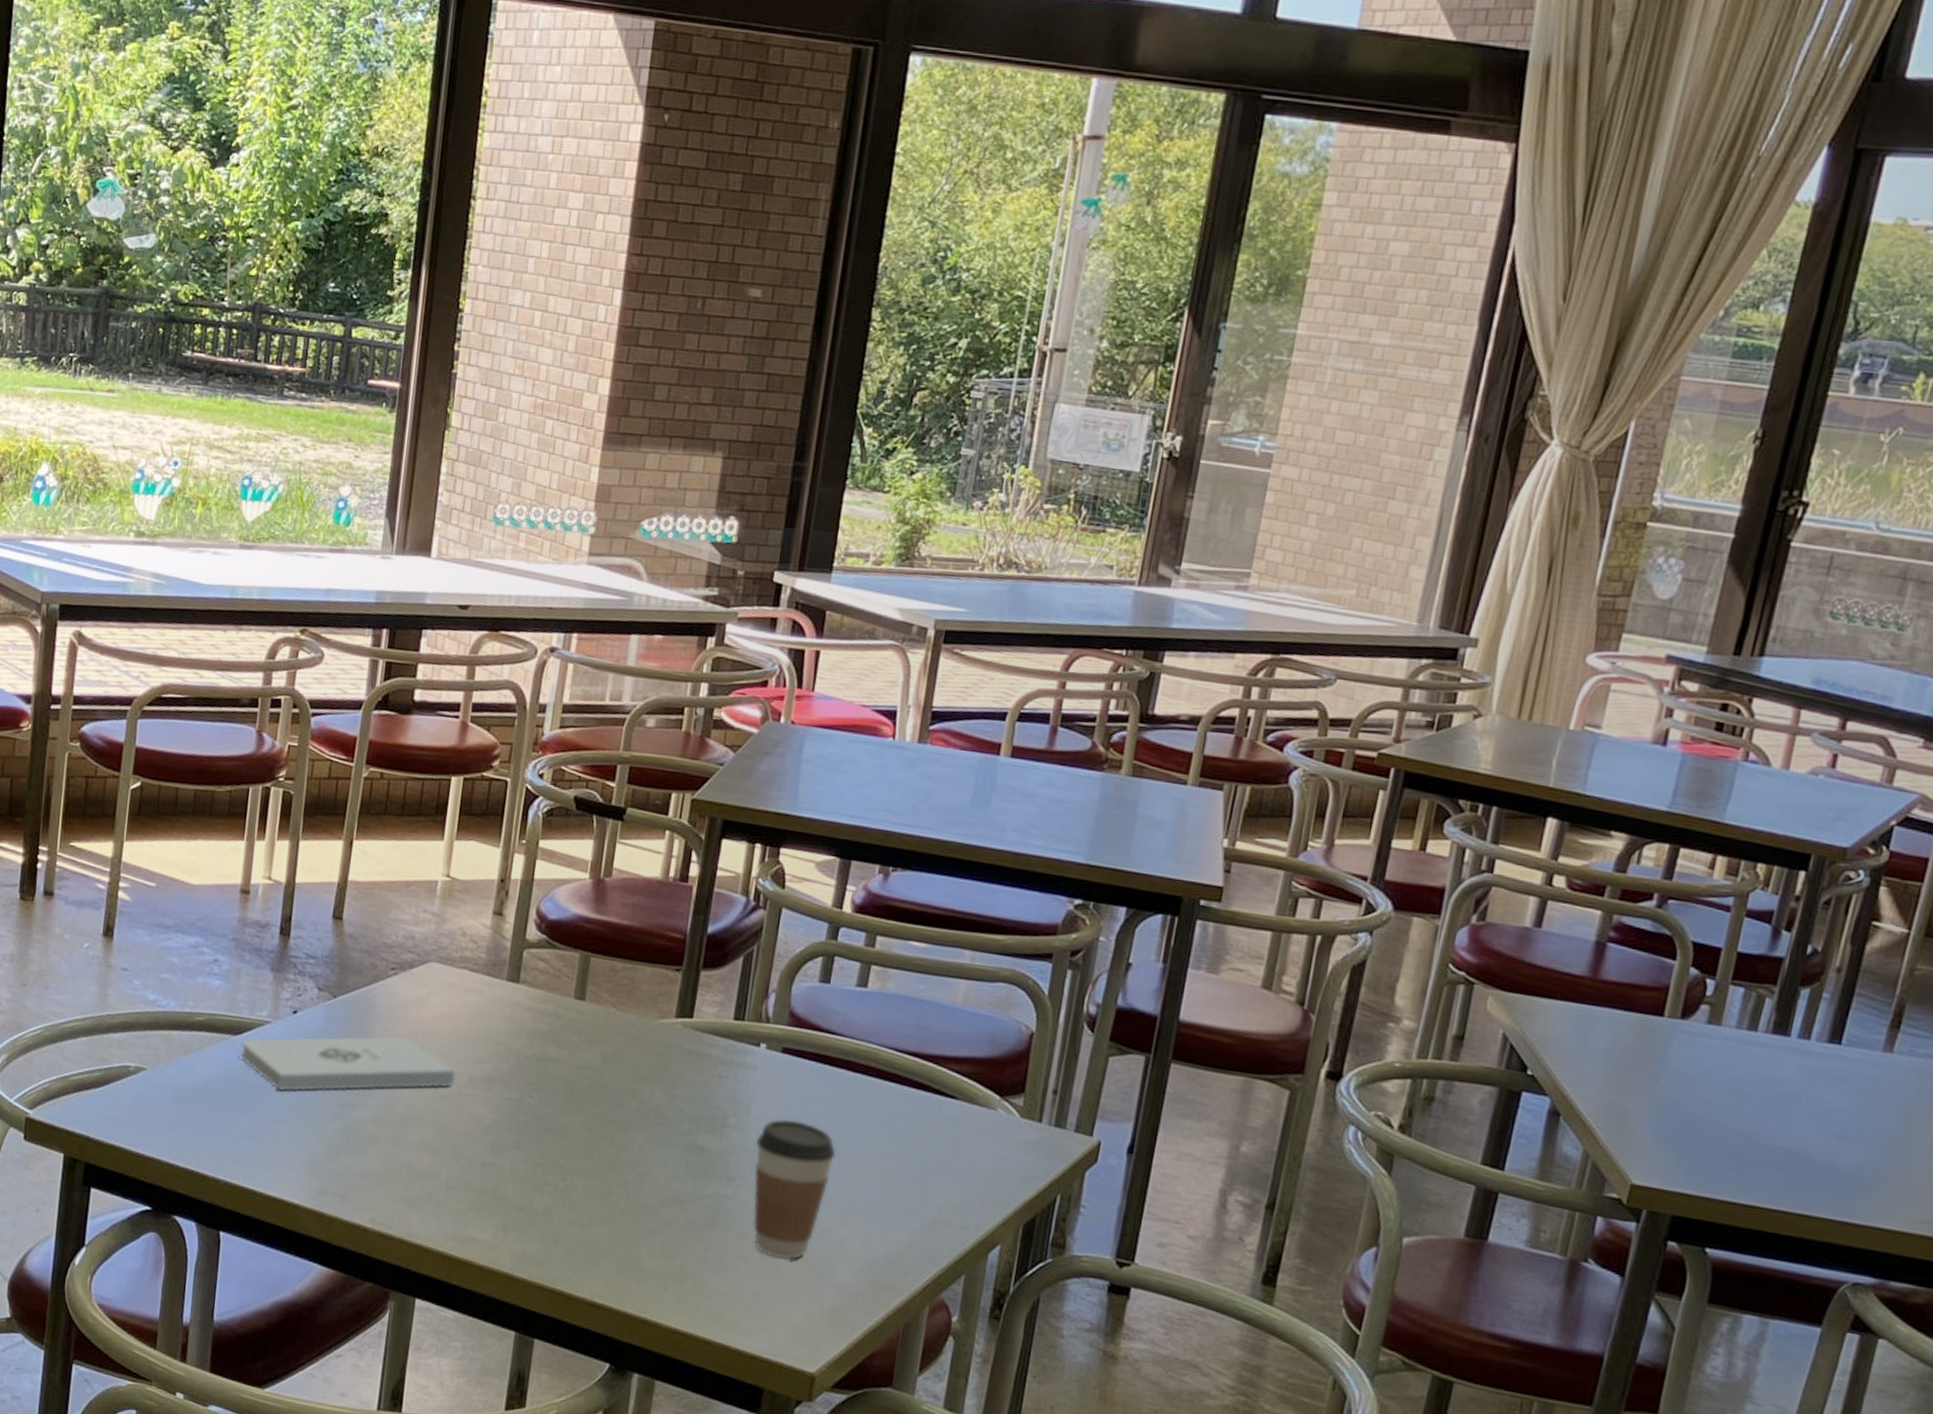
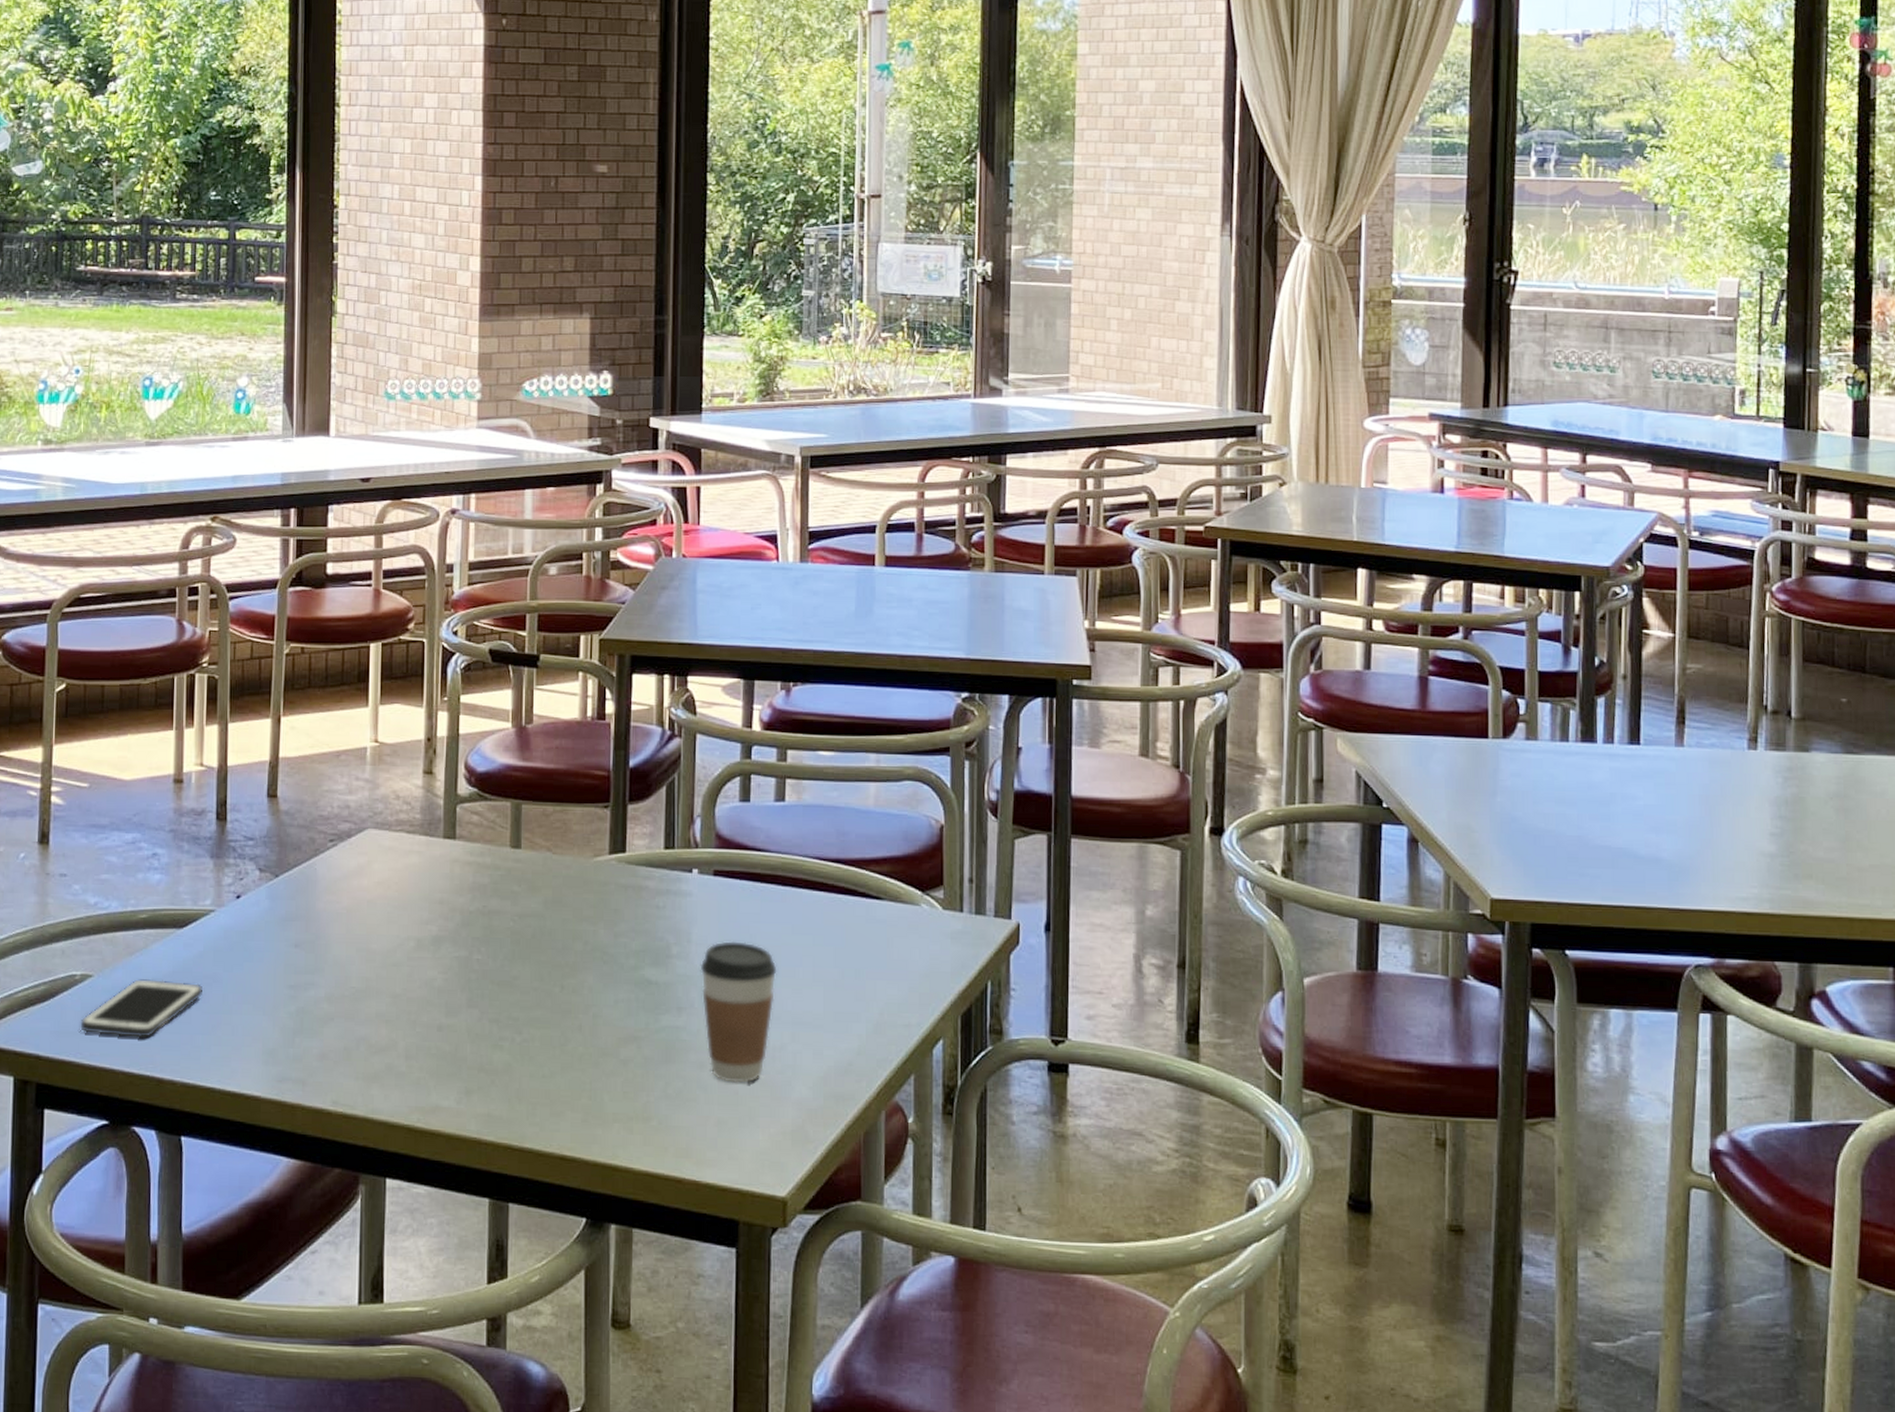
cell phone: none [131,1078,253,1135] -> present [80,979,203,1039]
notepad: present [240,1035,456,1092] -> none [187,908,403,980]

